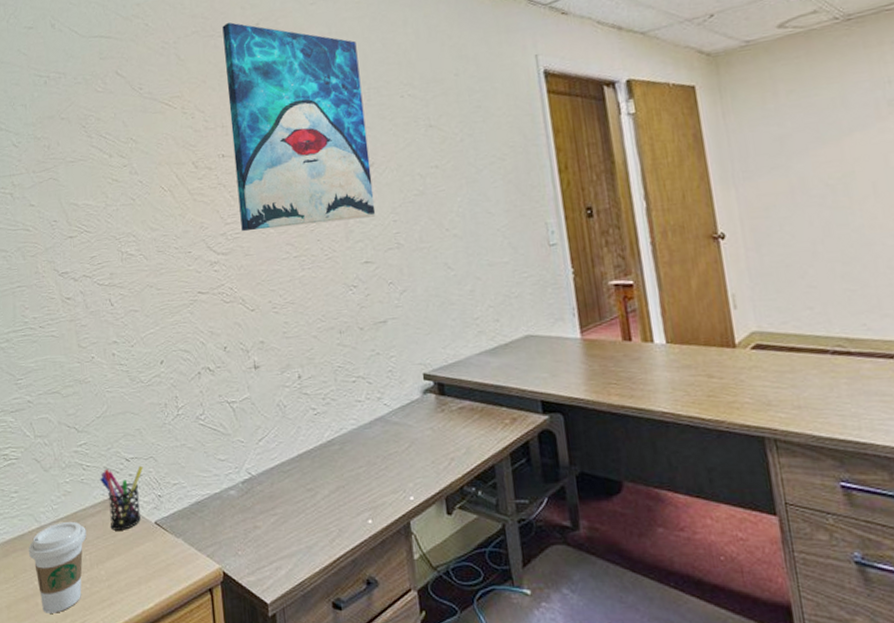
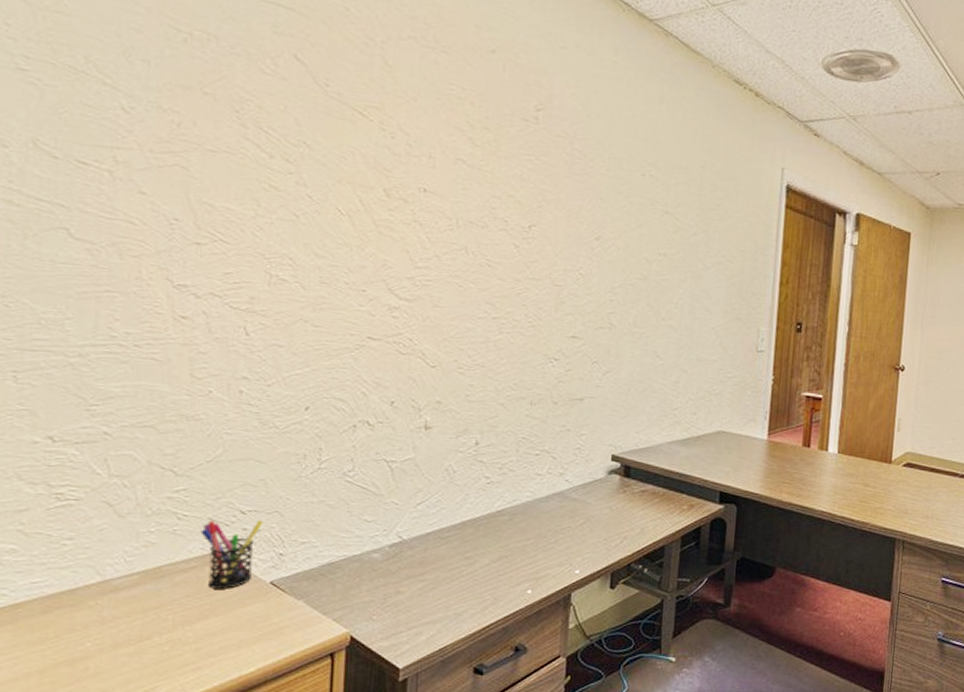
coffee cup: present [28,521,87,613] -> none [82,576,173,679]
wall art: present [222,22,376,232] -> none [434,38,605,292]

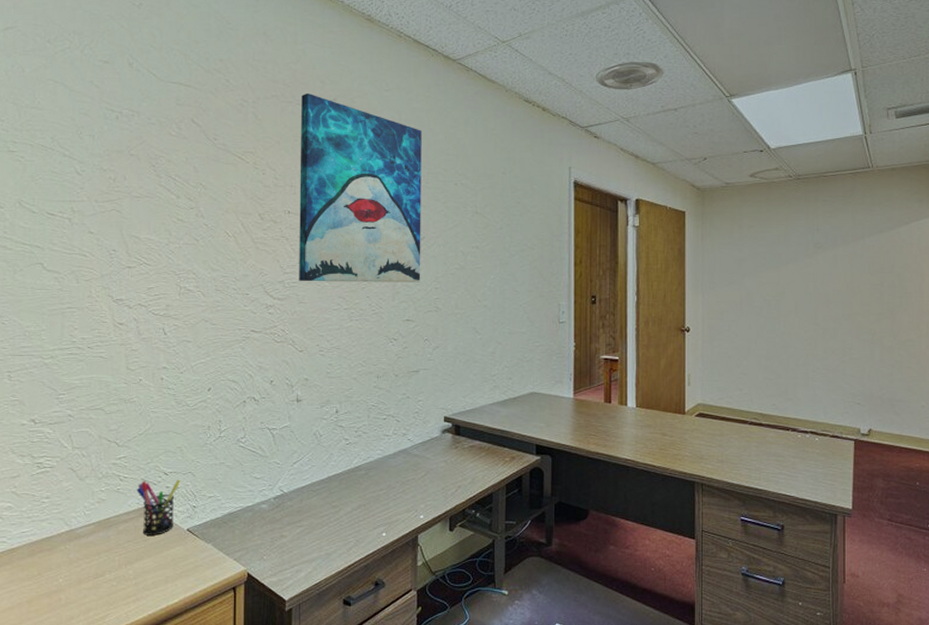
wall art: none [434,38,605,292] -> present [299,92,422,283]

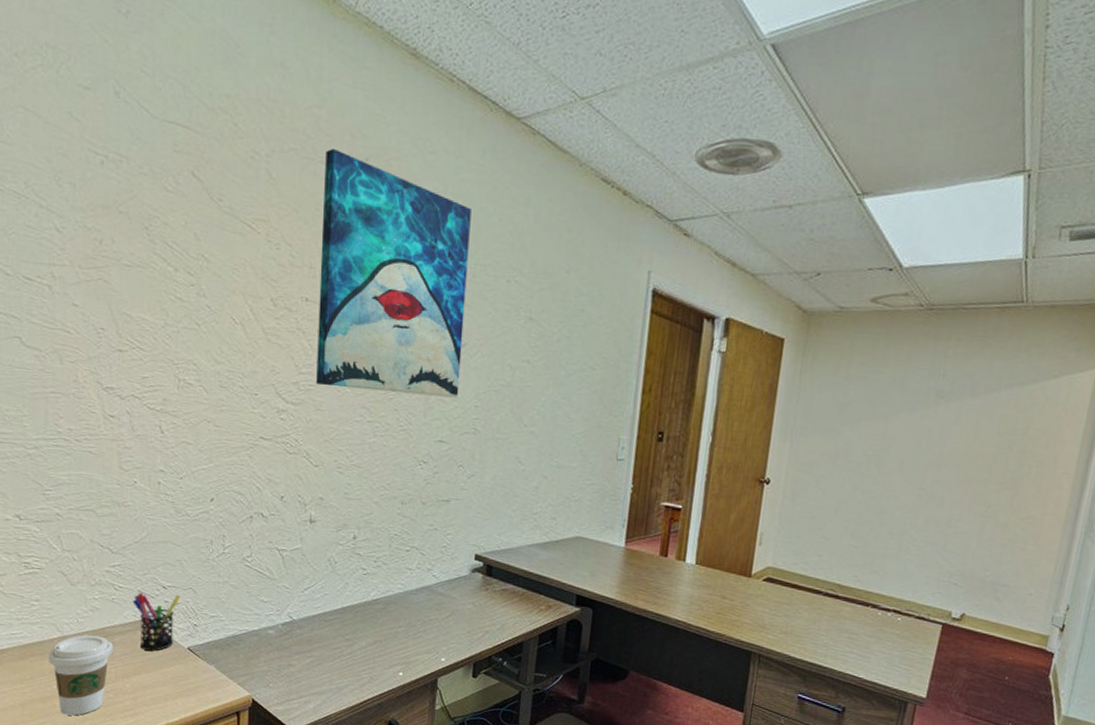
coffee cup: none [56,526,118,608] -> present [48,635,114,716]

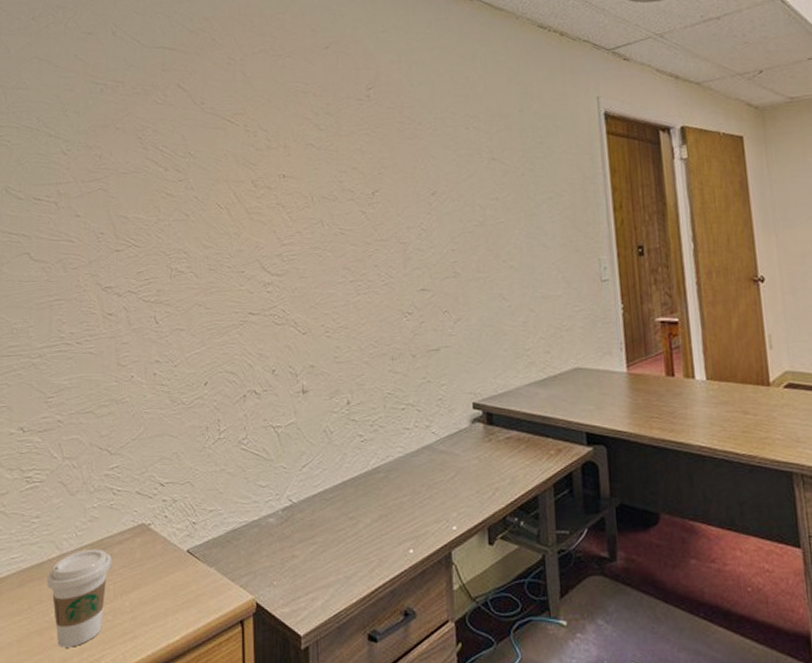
pen holder: present [132,593,181,651] -> none [131,491,179,559]
wall art: present [316,148,472,398] -> none [291,43,435,254]

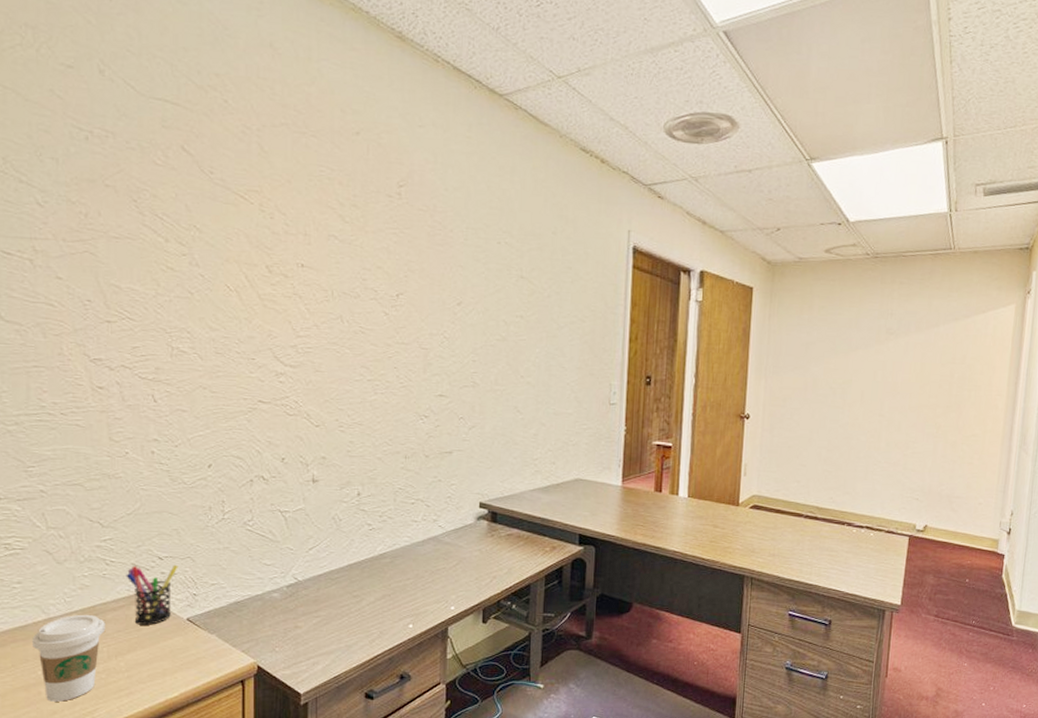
pen holder: none [131,491,179,559] -> present [126,564,178,625]

